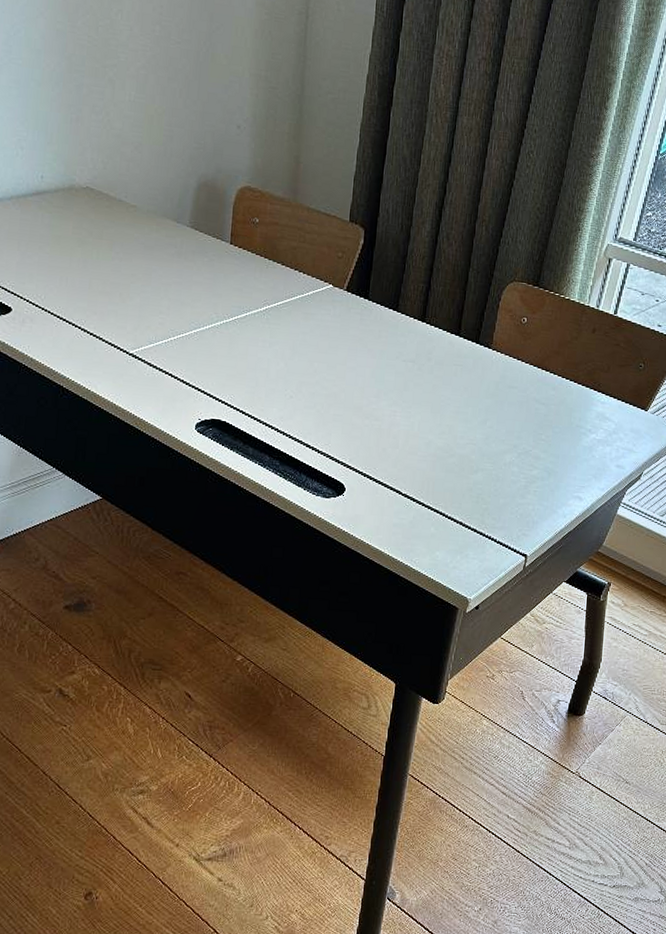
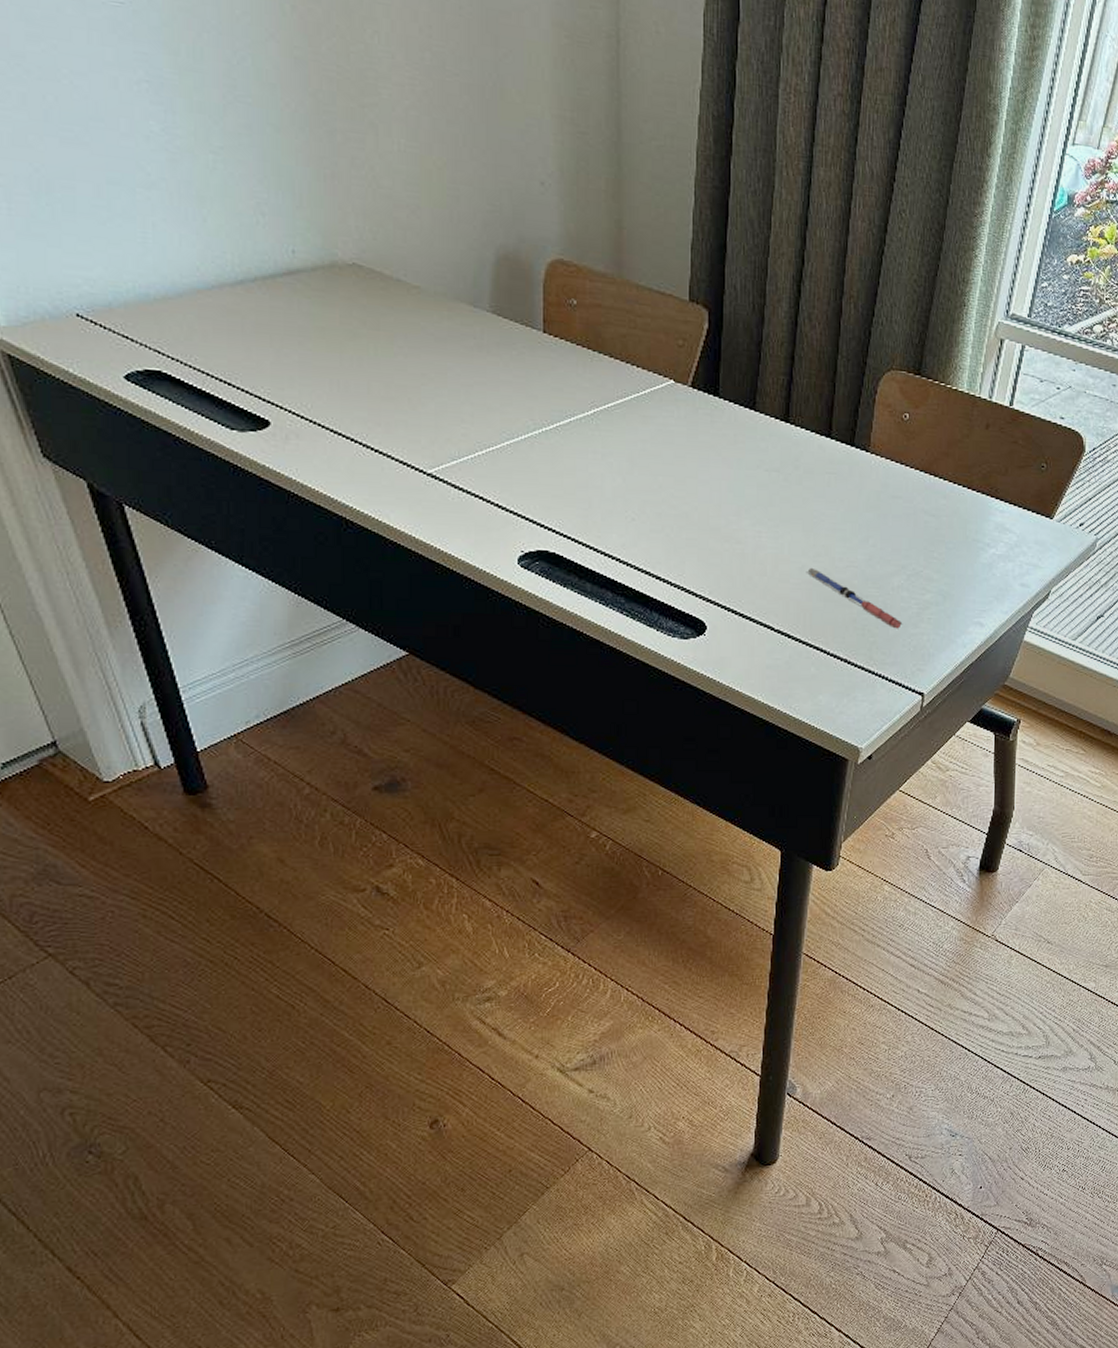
pen: none [431,443,512,499] -> present [806,567,903,629]

